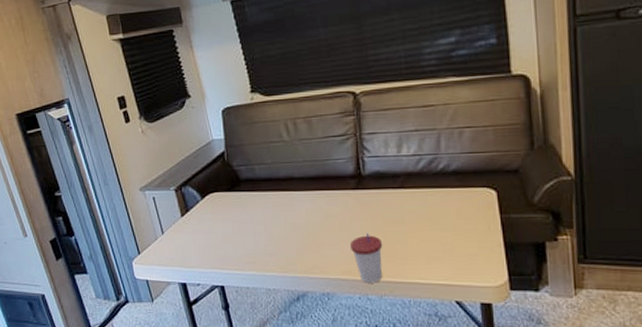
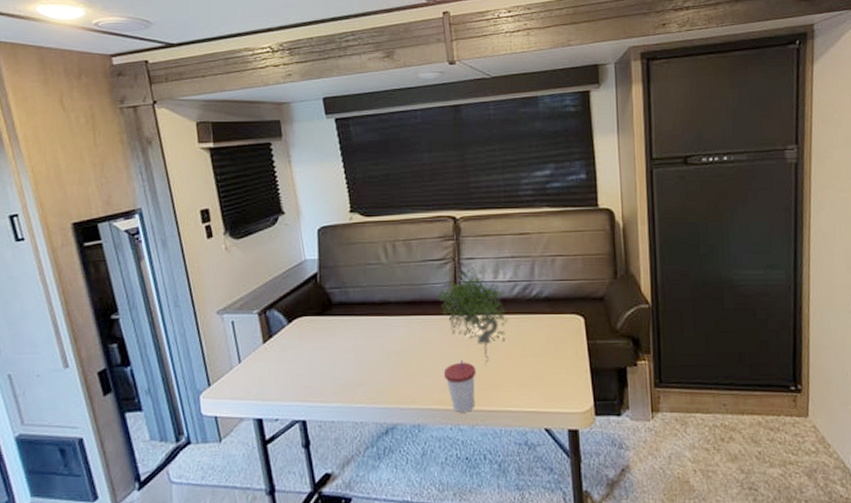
plant: none [341,142,414,236] -> present [438,267,509,363]

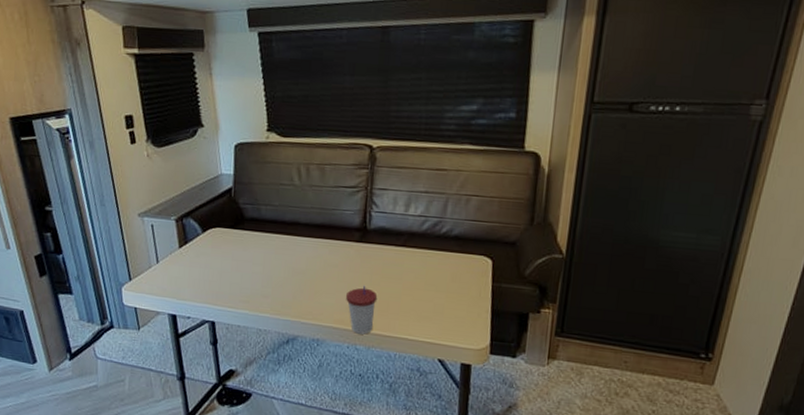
plant: present [438,267,509,363] -> none [347,198,415,291]

